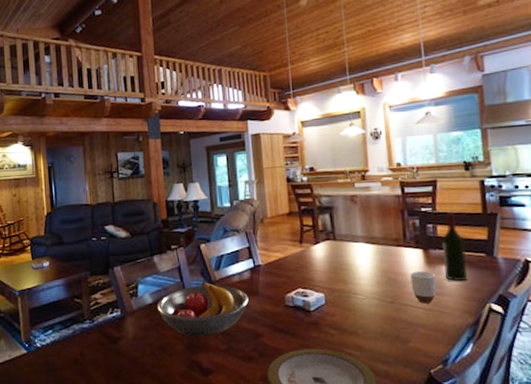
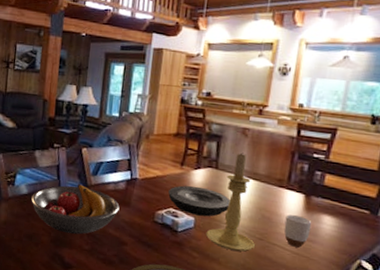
plate: none [293,261,355,291] -> present [168,185,230,217]
candle holder: none [338,219,388,319] -> present [206,152,255,252]
wine bottle: present [441,212,468,282] -> none [322,163,351,234]

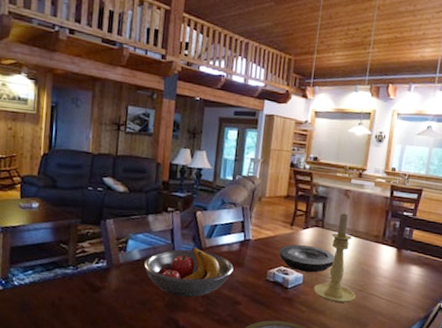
mug: present [283,214,312,248] -> none [379,266,403,296]

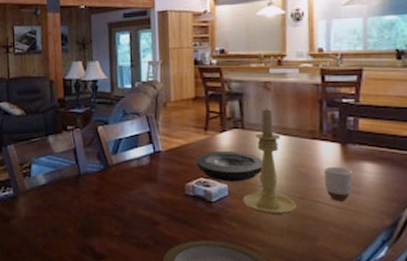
fruit bowl: present [143,246,234,298] -> none [50,164,146,221]
mug: none [379,266,403,296] -> present [324,166,353,201]

